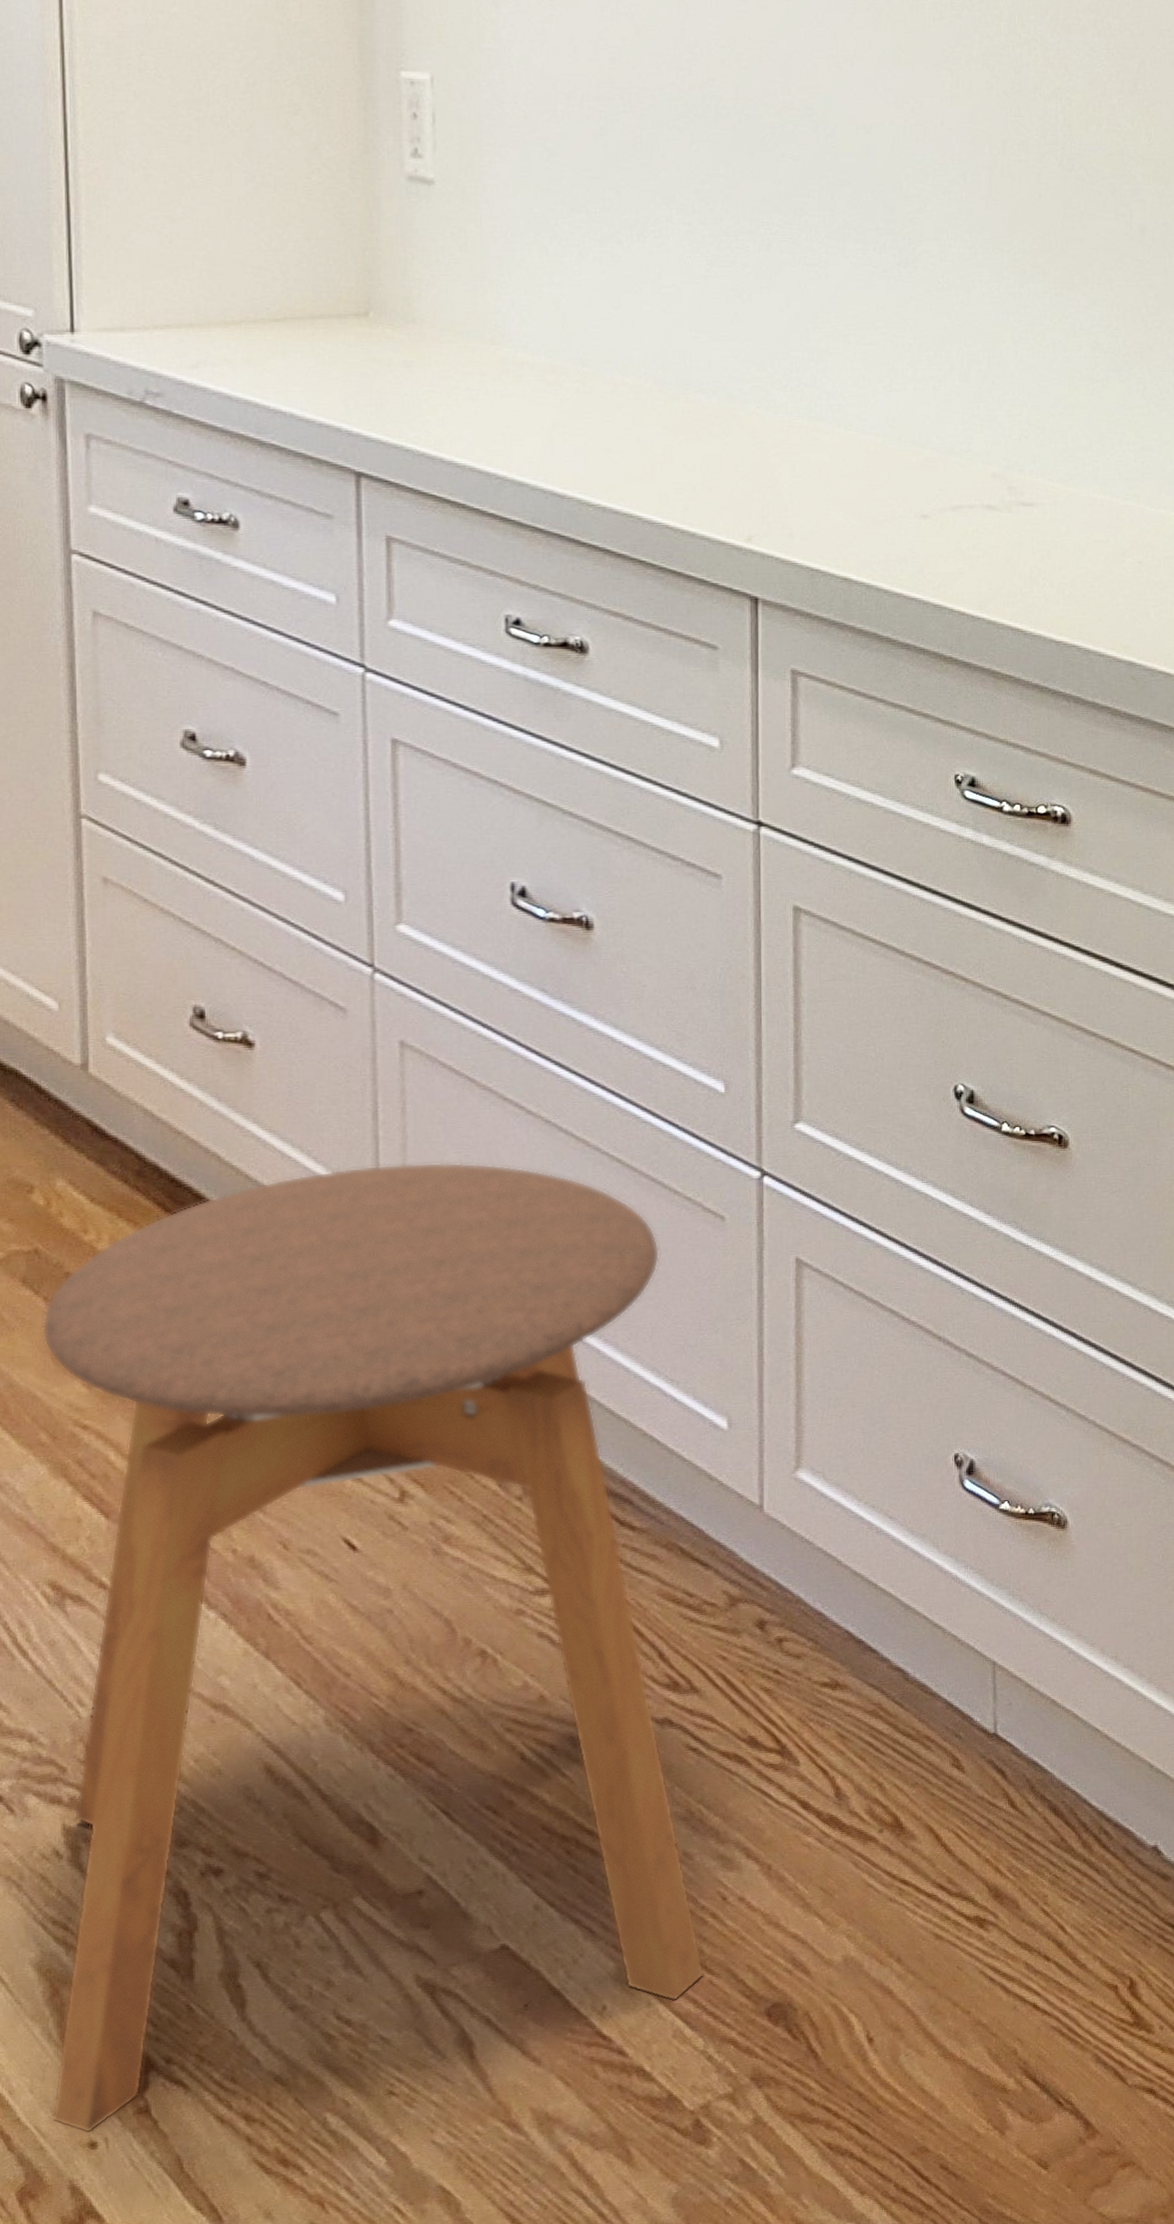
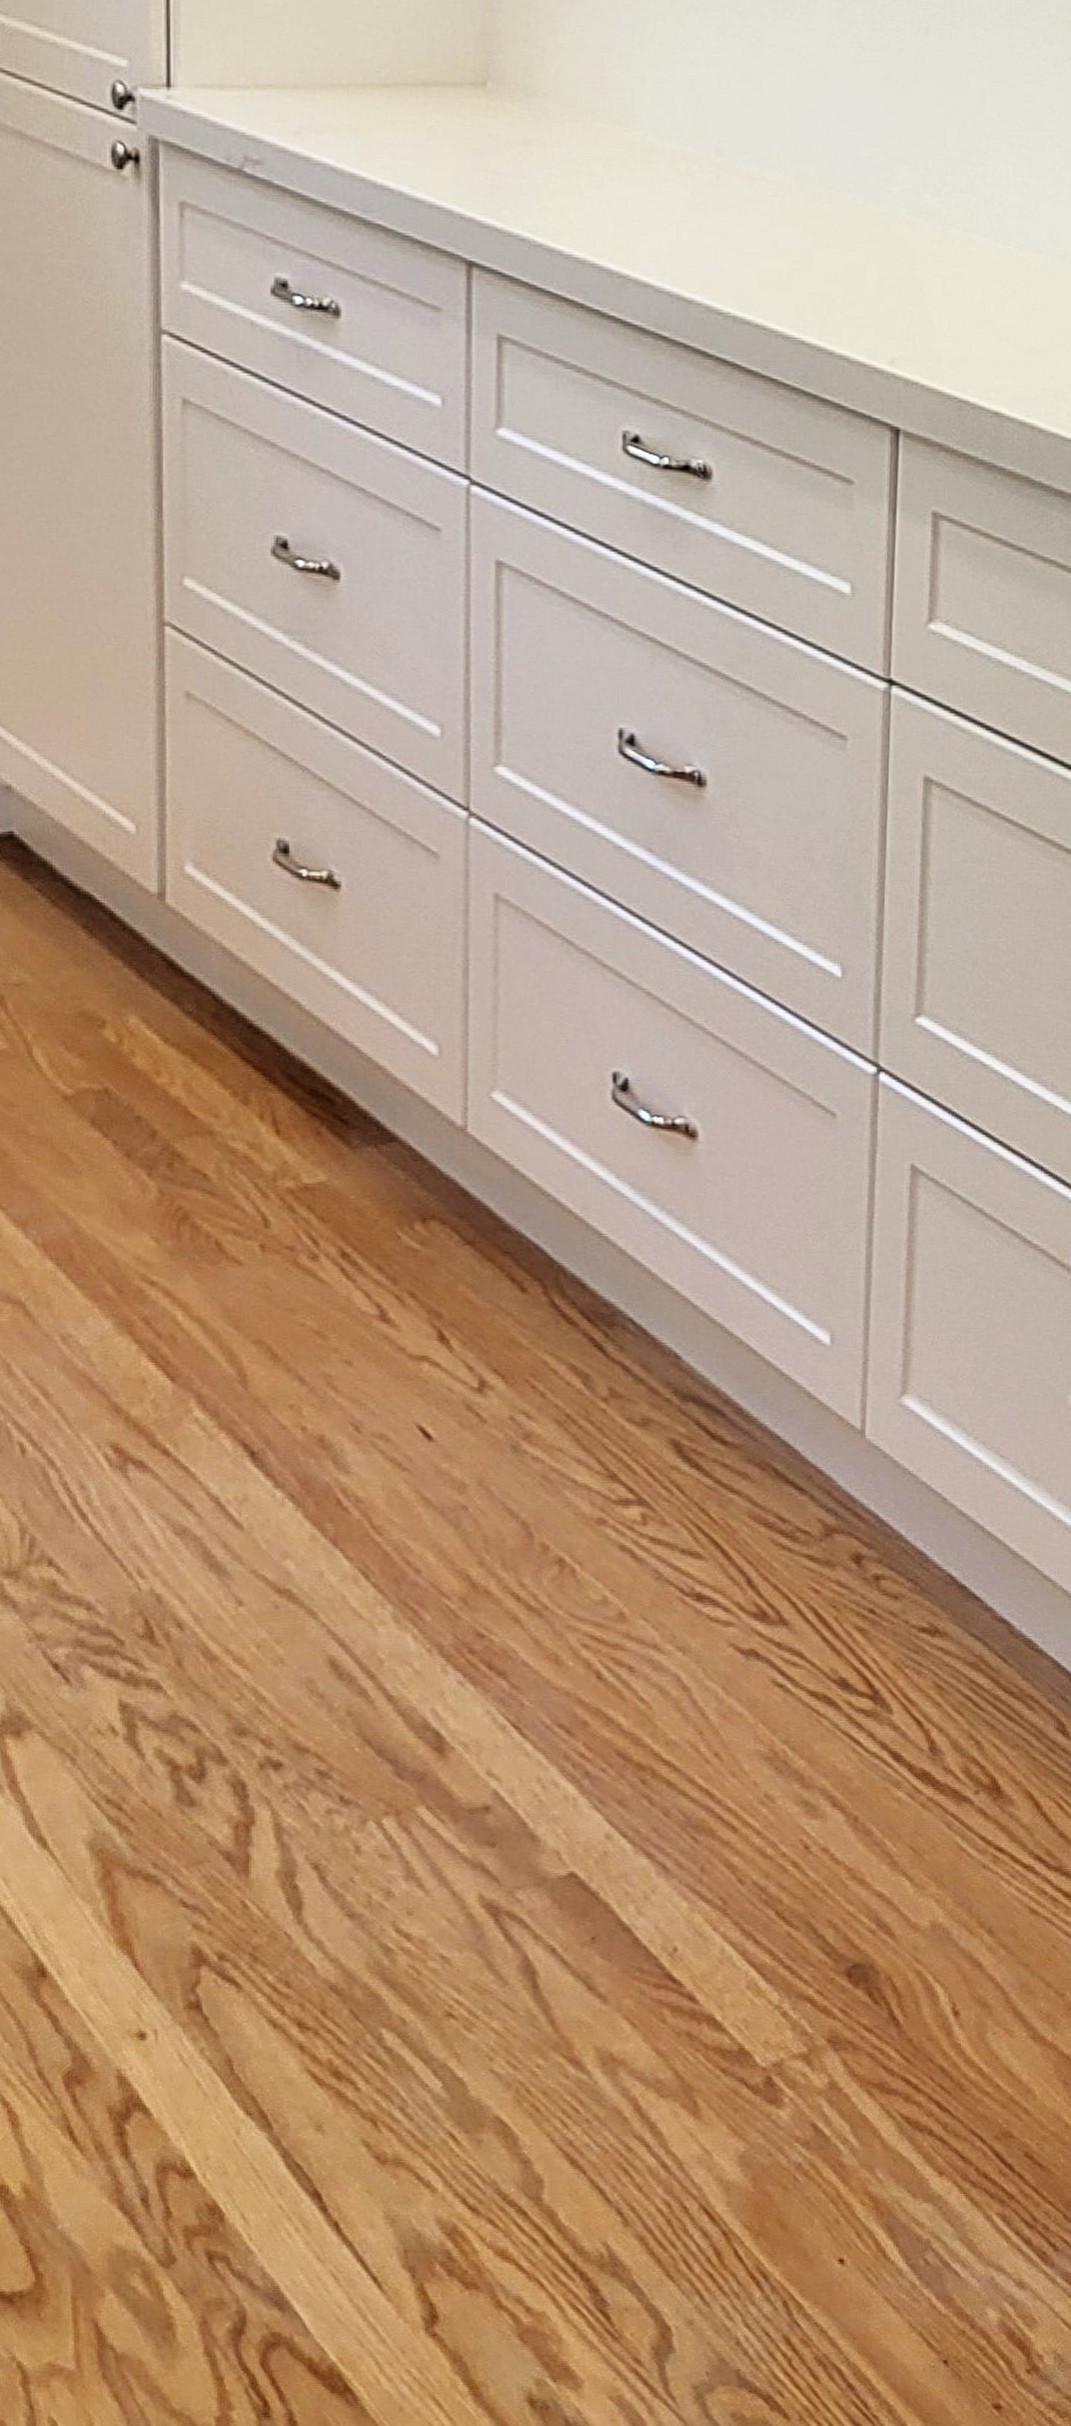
stool: present [42,1162,705,2134] -> none [99,1027,784,2023]

